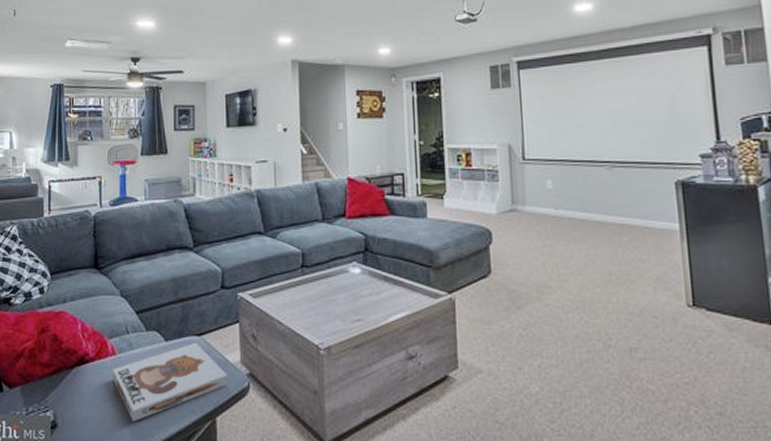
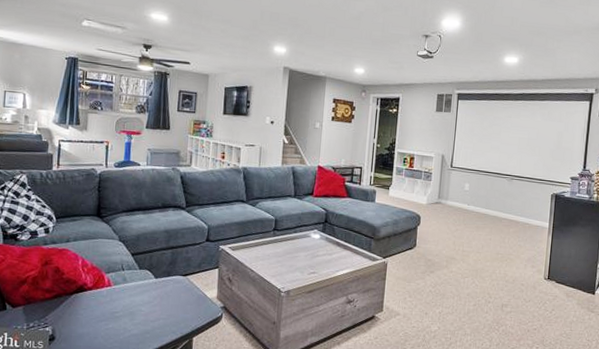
board game: present [113,342,228,422] -> none [107,280,205,339]

